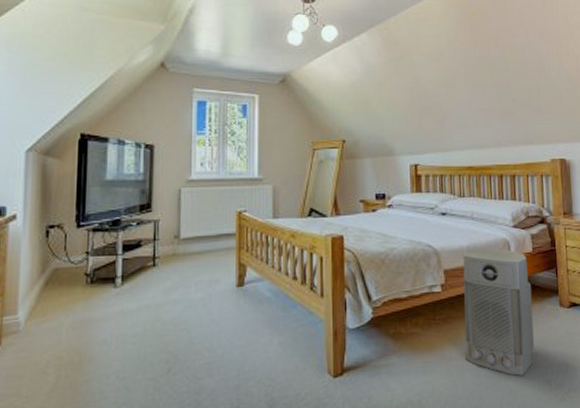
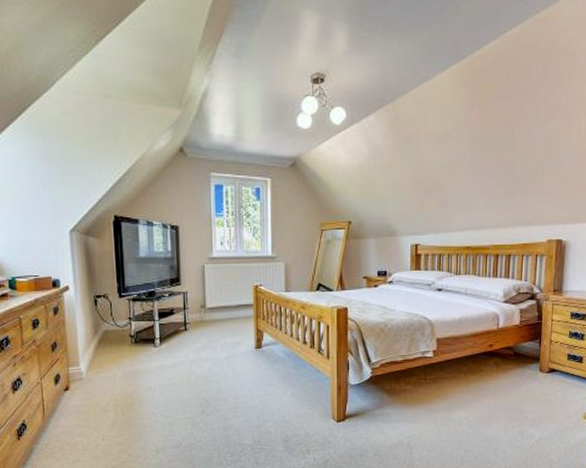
air purifier: present [463,247,534,376] -> none [449,320,515,426]

